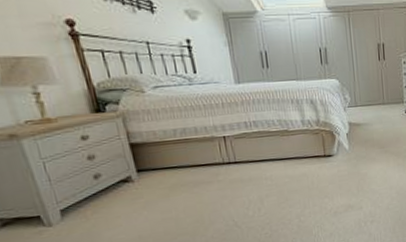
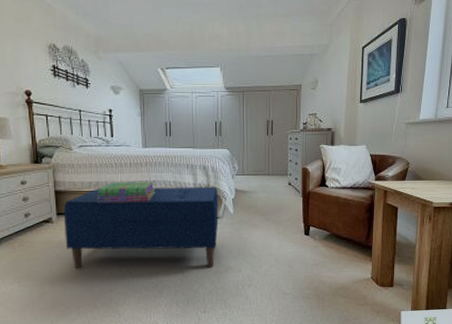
bench: none [144,121,334,230] -> present [63,186,219,268]
stack of books: none [185,122,257,152] -> present [96,181,155,202]

